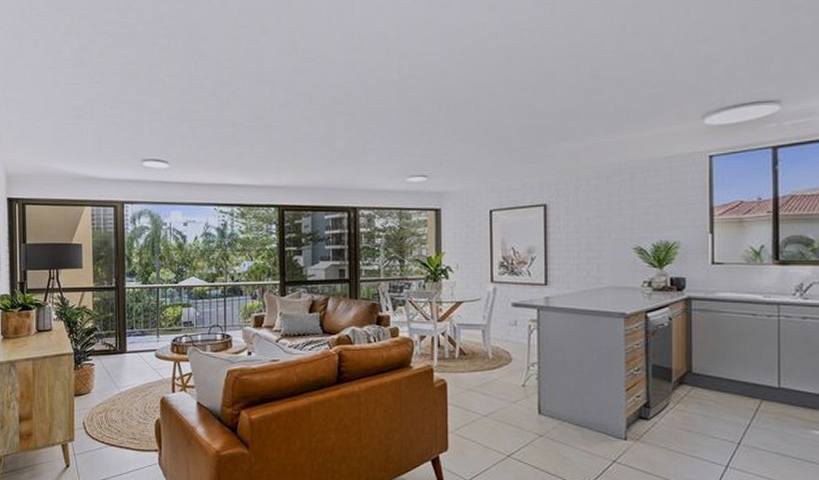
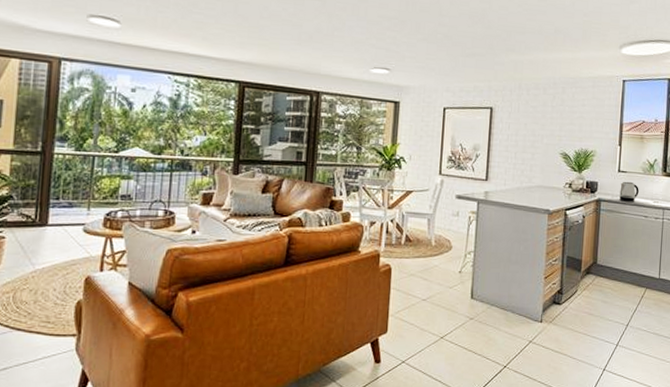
kettle: none [716,274,742,299] -> present [619,181,639,202]

